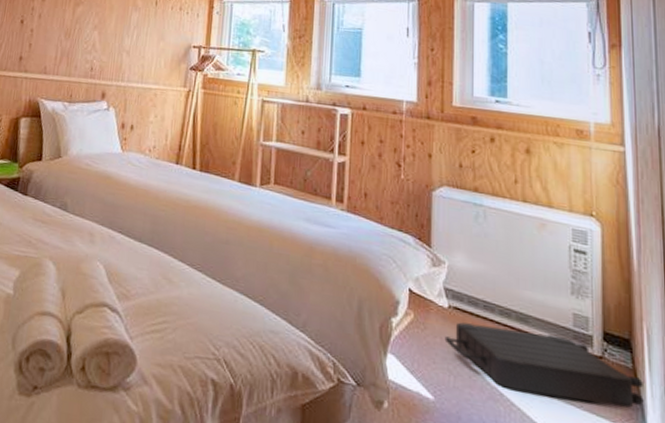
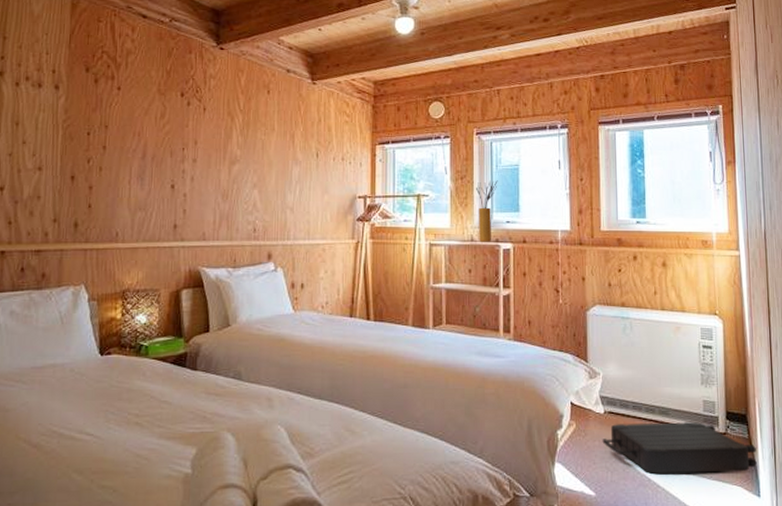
vase: none [315,42,339,105] -> present [476,180,498,242]

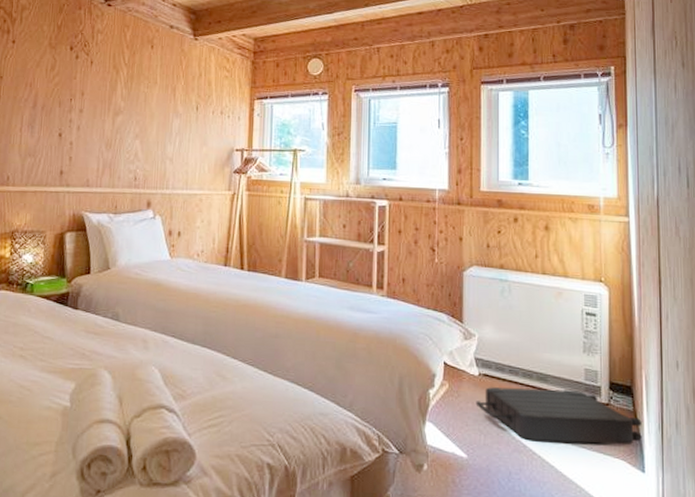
vase: present [476,180,498,242] -> none [353,137,375,199]

